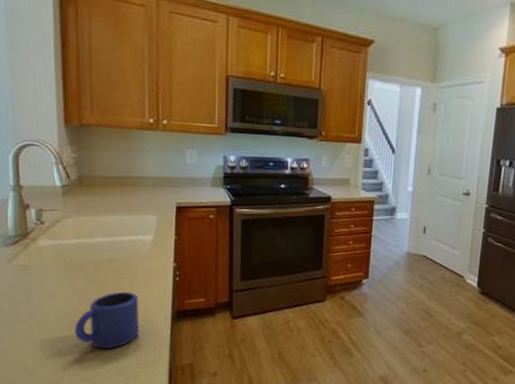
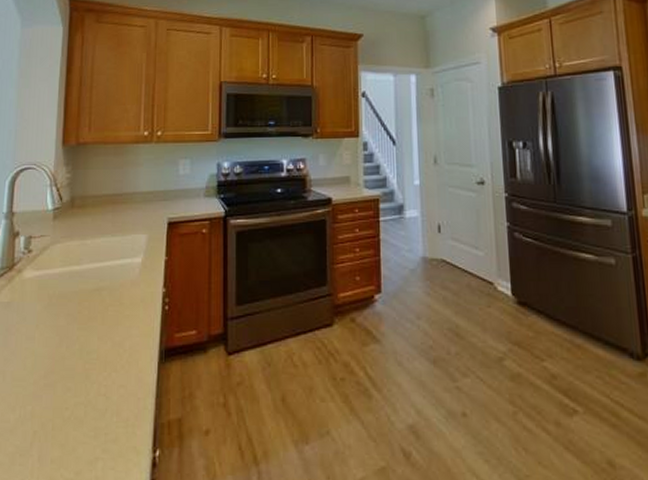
mug: present [74,291,140,349] -> none [50,327,124,403]

